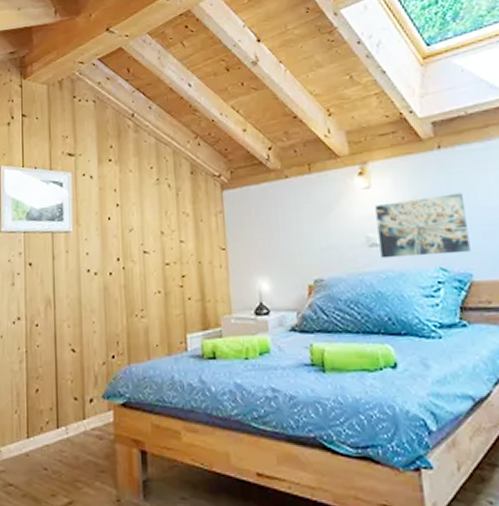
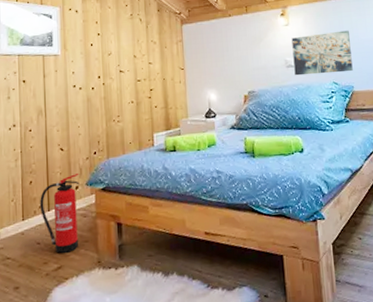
fire extinguisher: none [47,383,94,486] -> present [40,174,79,254]

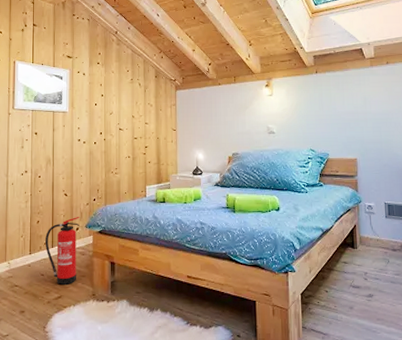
wall art: present [291,30,353,76] -> none [274,103,329,142]

